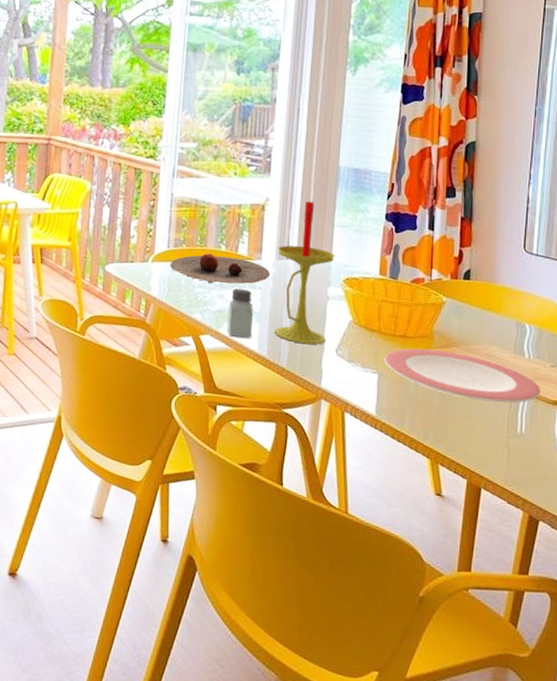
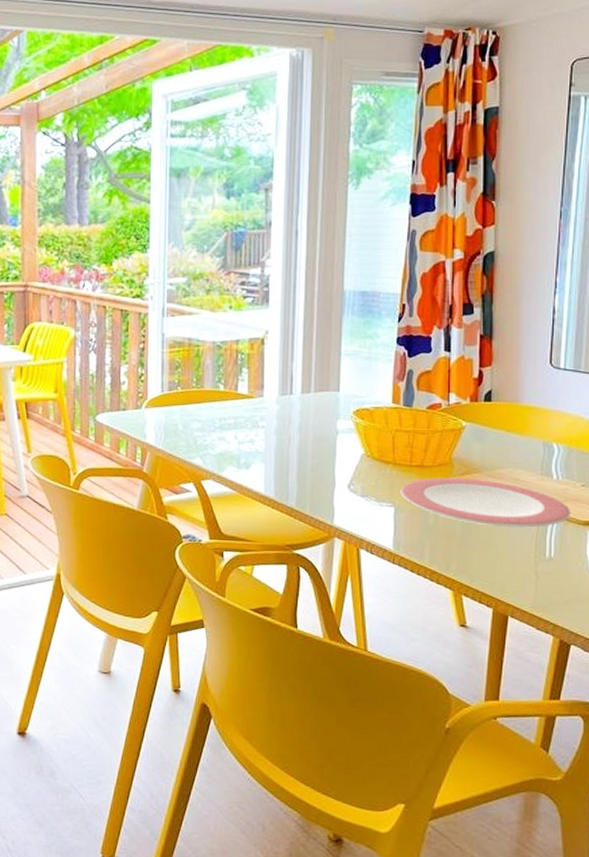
plate: present [170,252,271,284] -> none [165,394,274,425]
saltshaker: present [227,287,254,339] -> none [230,428,258,481]
candle: present [274,199,335,345] -> none [280,329,343,482]

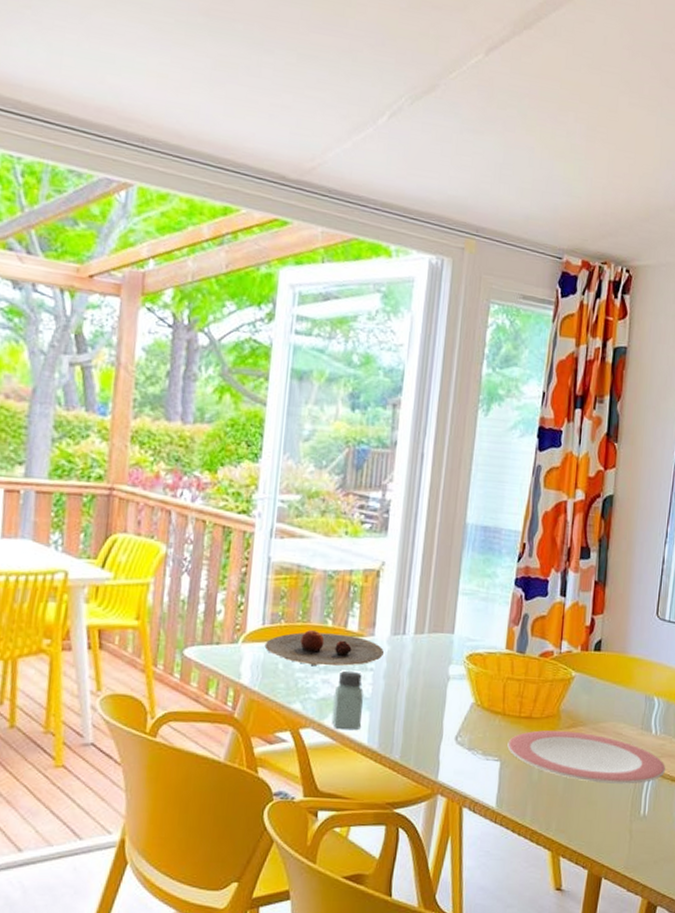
plate: none [165,394,274,425] -> present [264,629,385,666]
saltshaker: none [230,428,258,481] -> present [331,670,364,731]

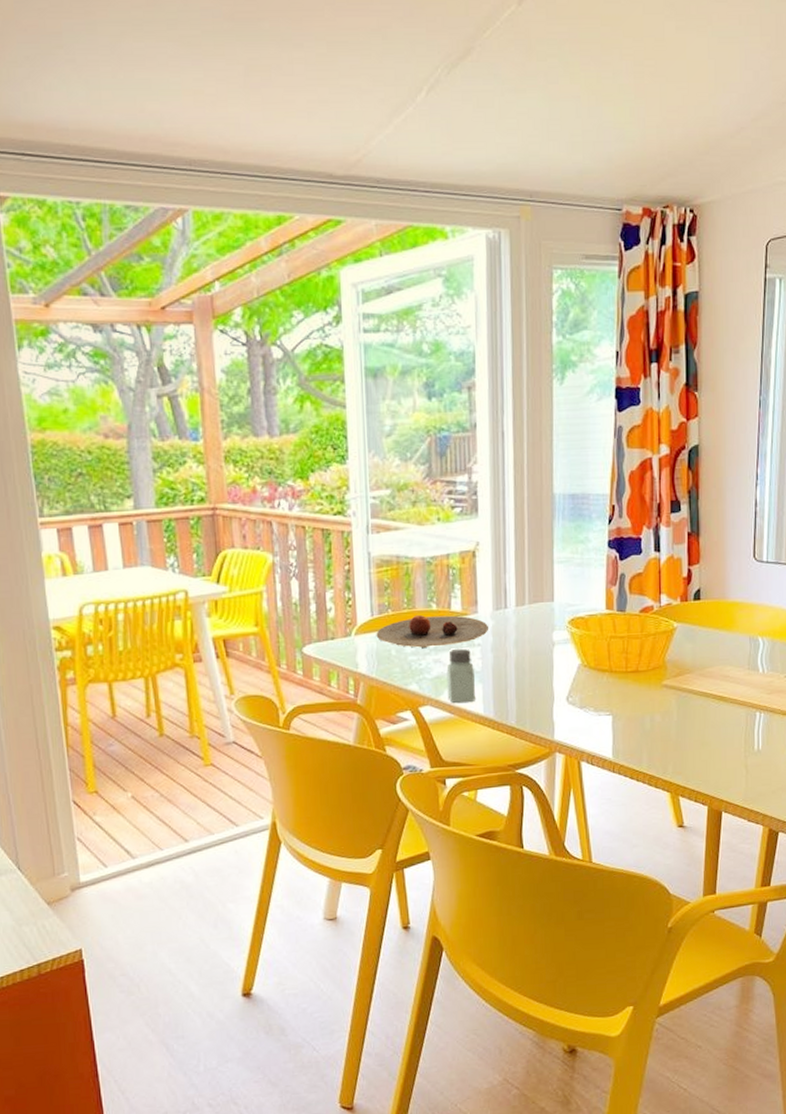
plate: present [507,730,665,784] -> none [617,679,775,725]

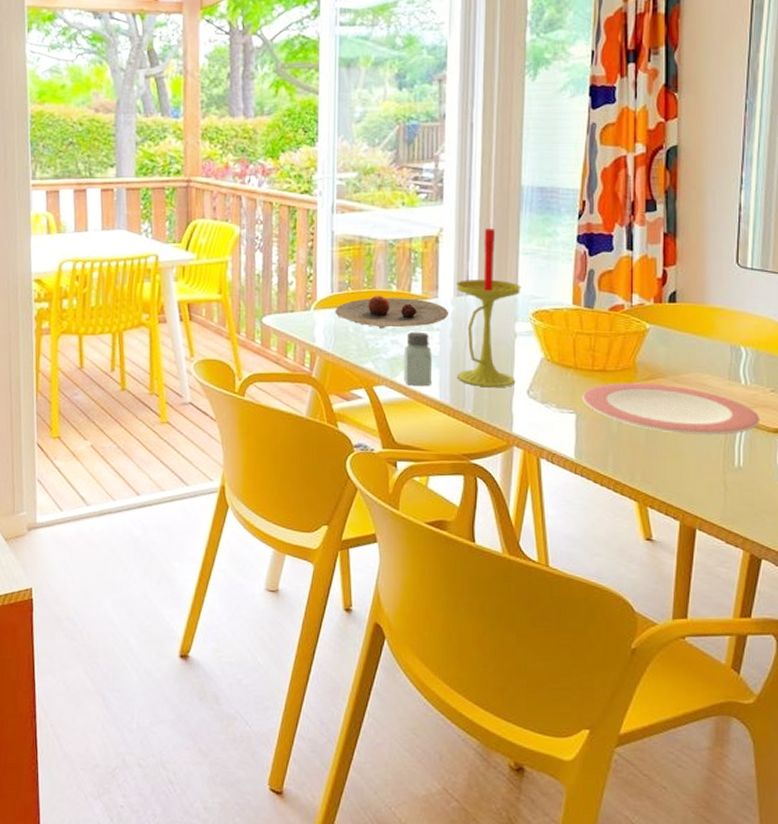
candle: none [494,537,558,698] -> present [455,226,522,388]
plate: none [617,679,775,725] -> present [582,382,759,435]

